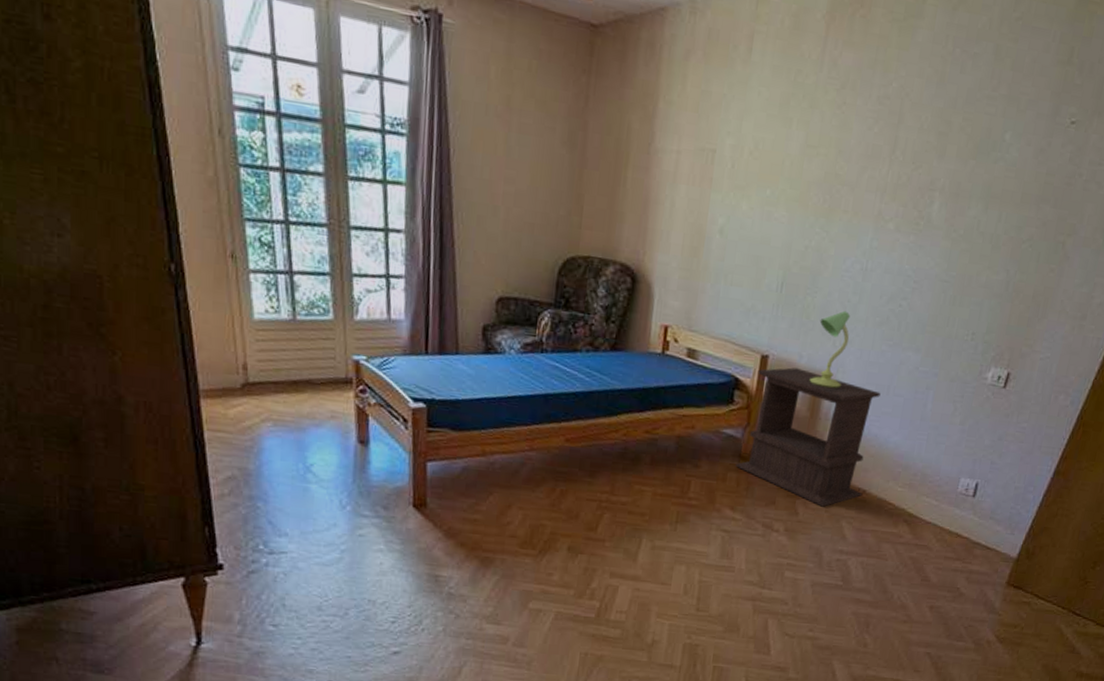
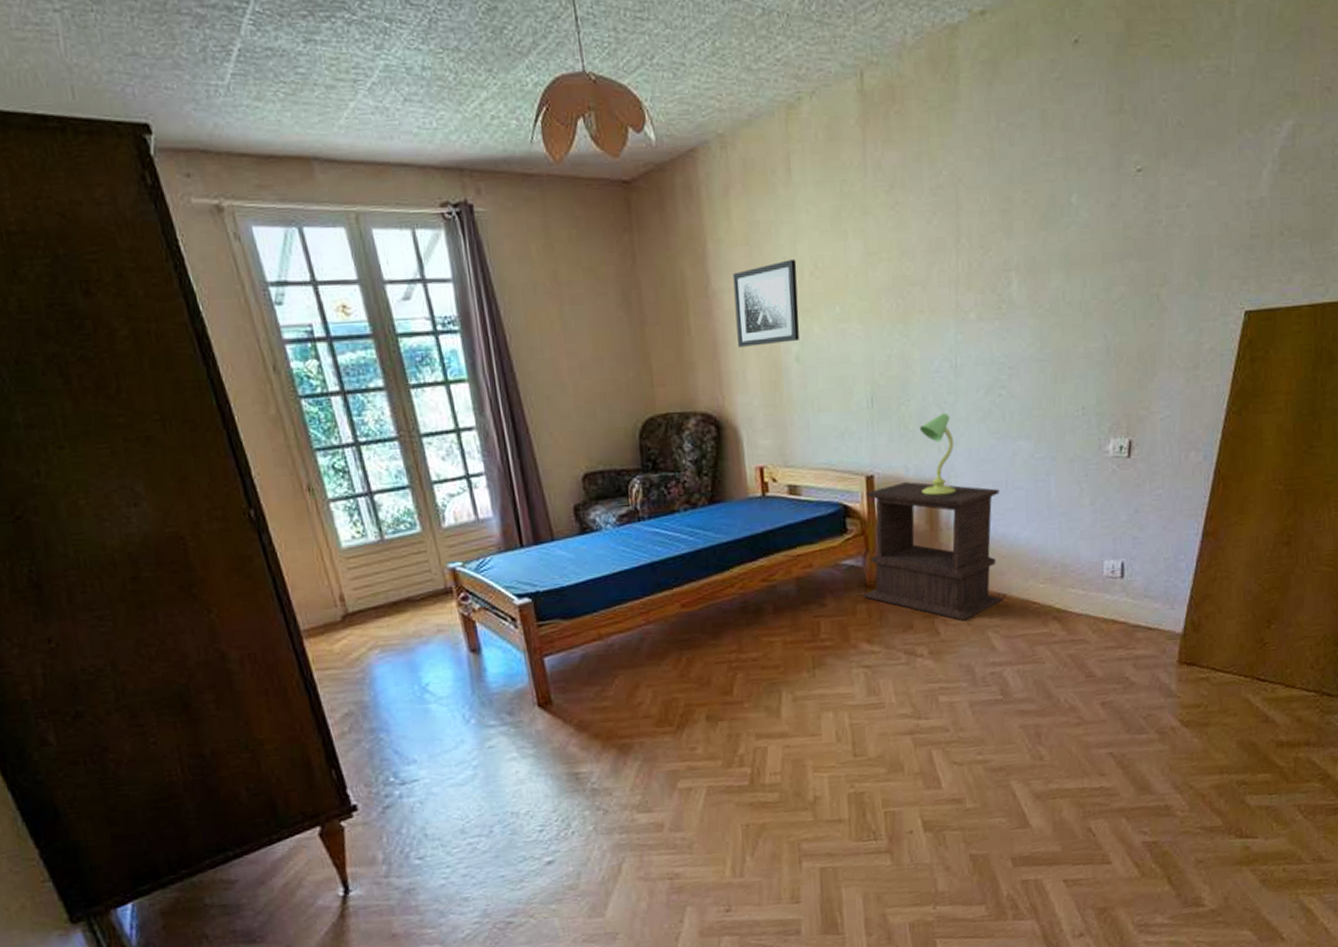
wall art: none [668,134,739,214] -> present [732,259,800,347]

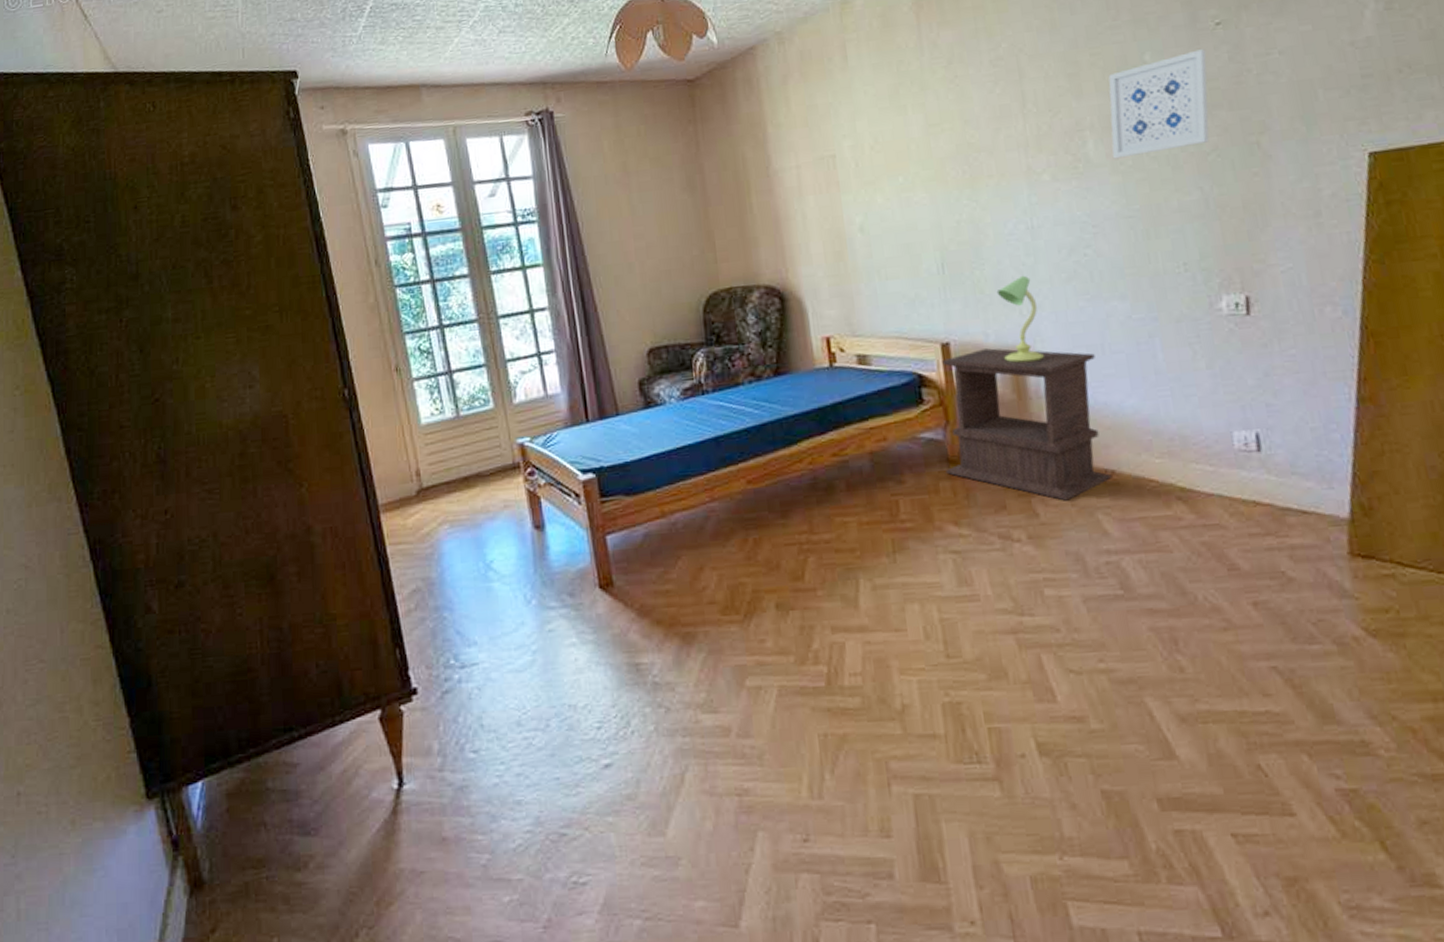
wall art: present [732,259,800,347] -> none [793,136,862,221]
wall art: none [1033,196,1126,302] -> present [1108,49,1209,159]

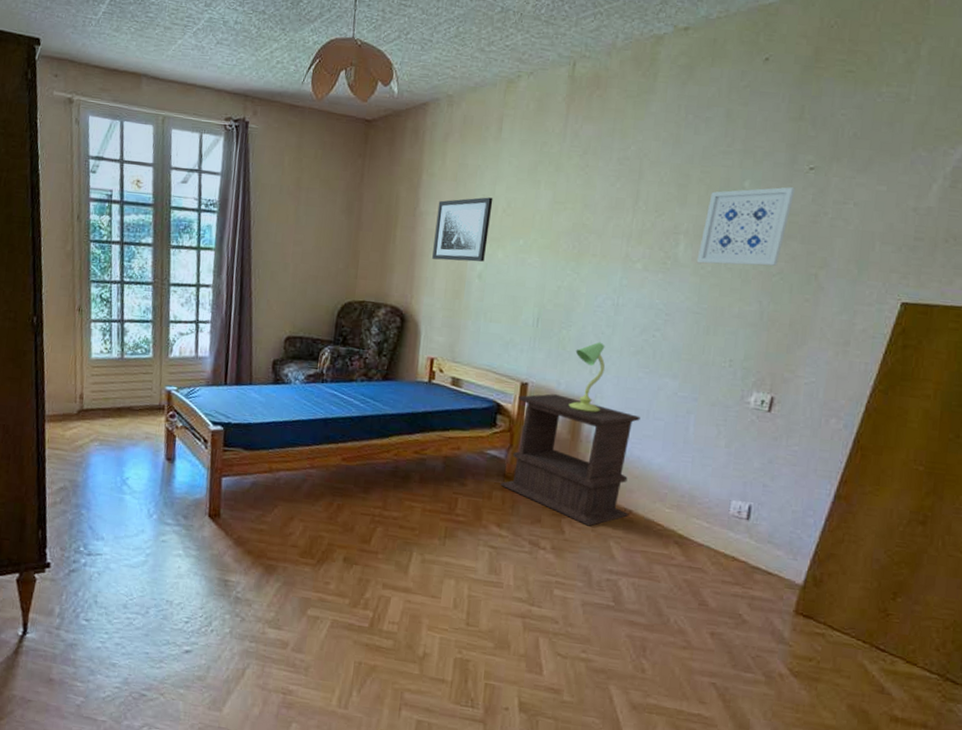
wall art: none [793,136,862,221] -> present [432,197,494,262]

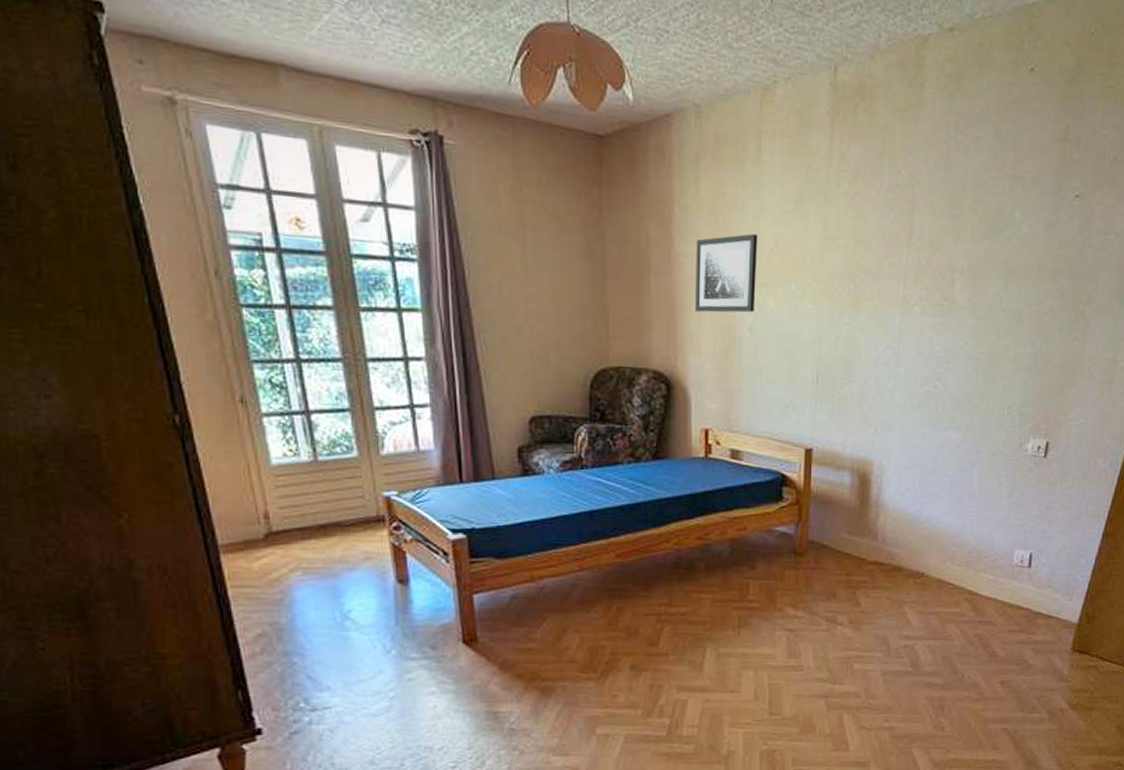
side table: present [500,394,640,526] -> none [792,458,927,595]
table lamp: present [568,341,605,413] -> none [856,397,890,476]
wall art: present [696,187,796,266] -> none [973,216,1063,305]

